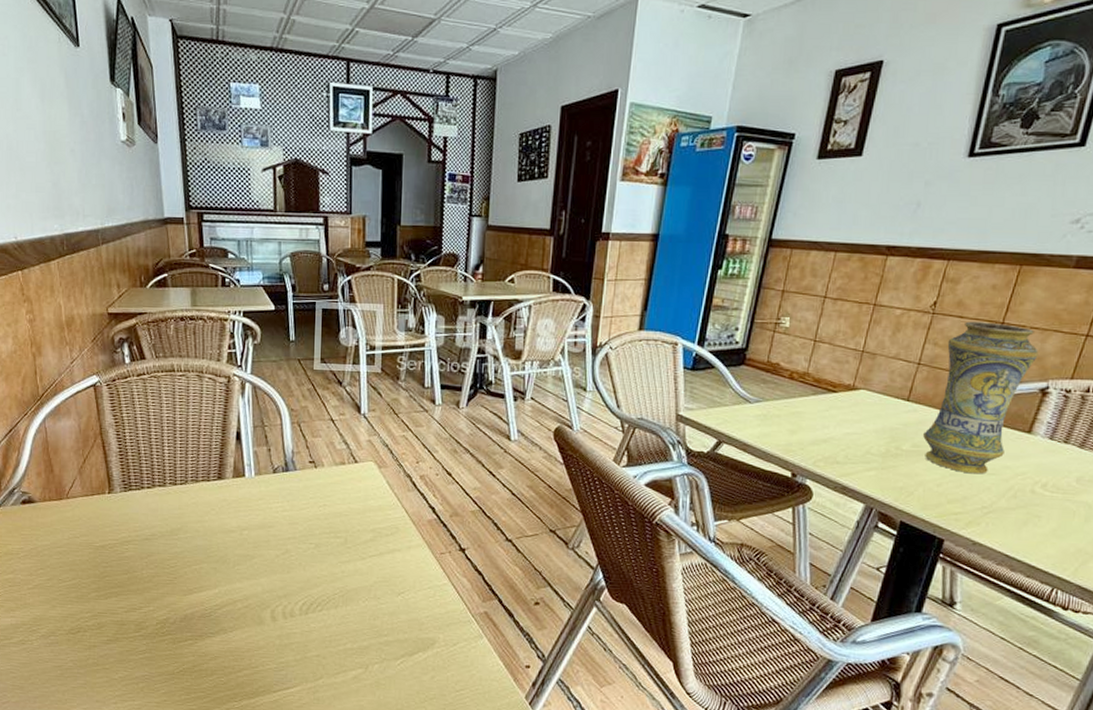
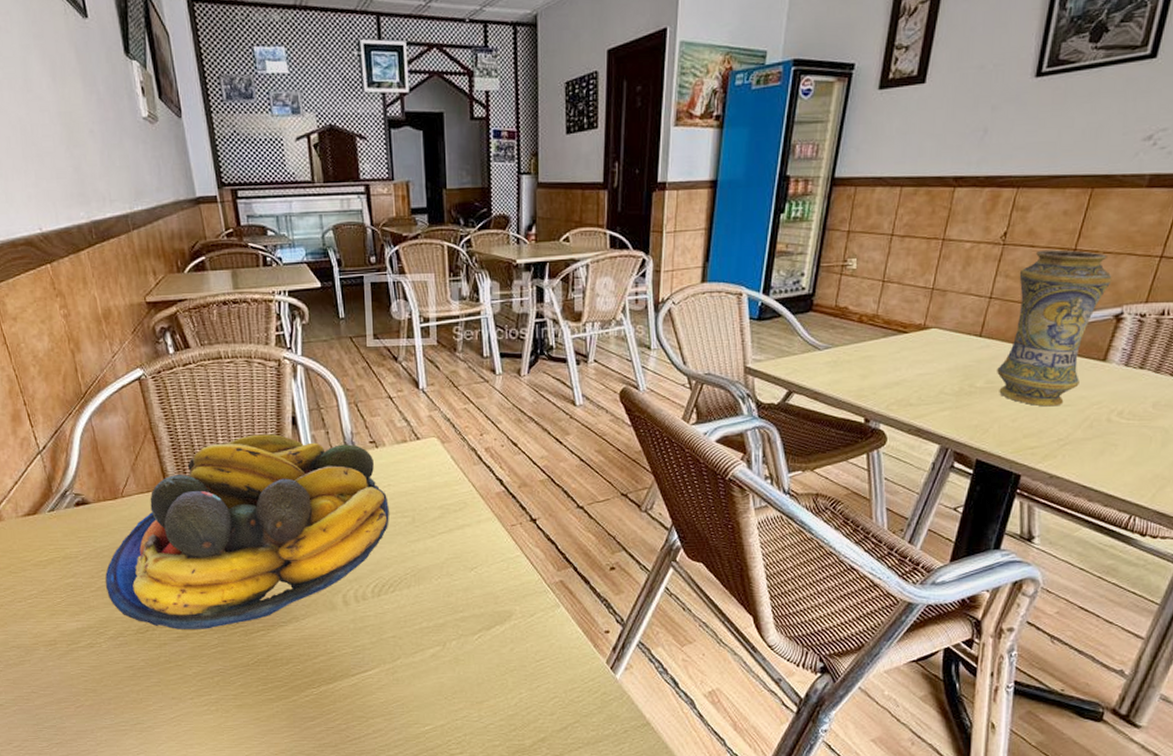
fruit bowl: none [43,446,323,635] -> present [105,434,389,629]

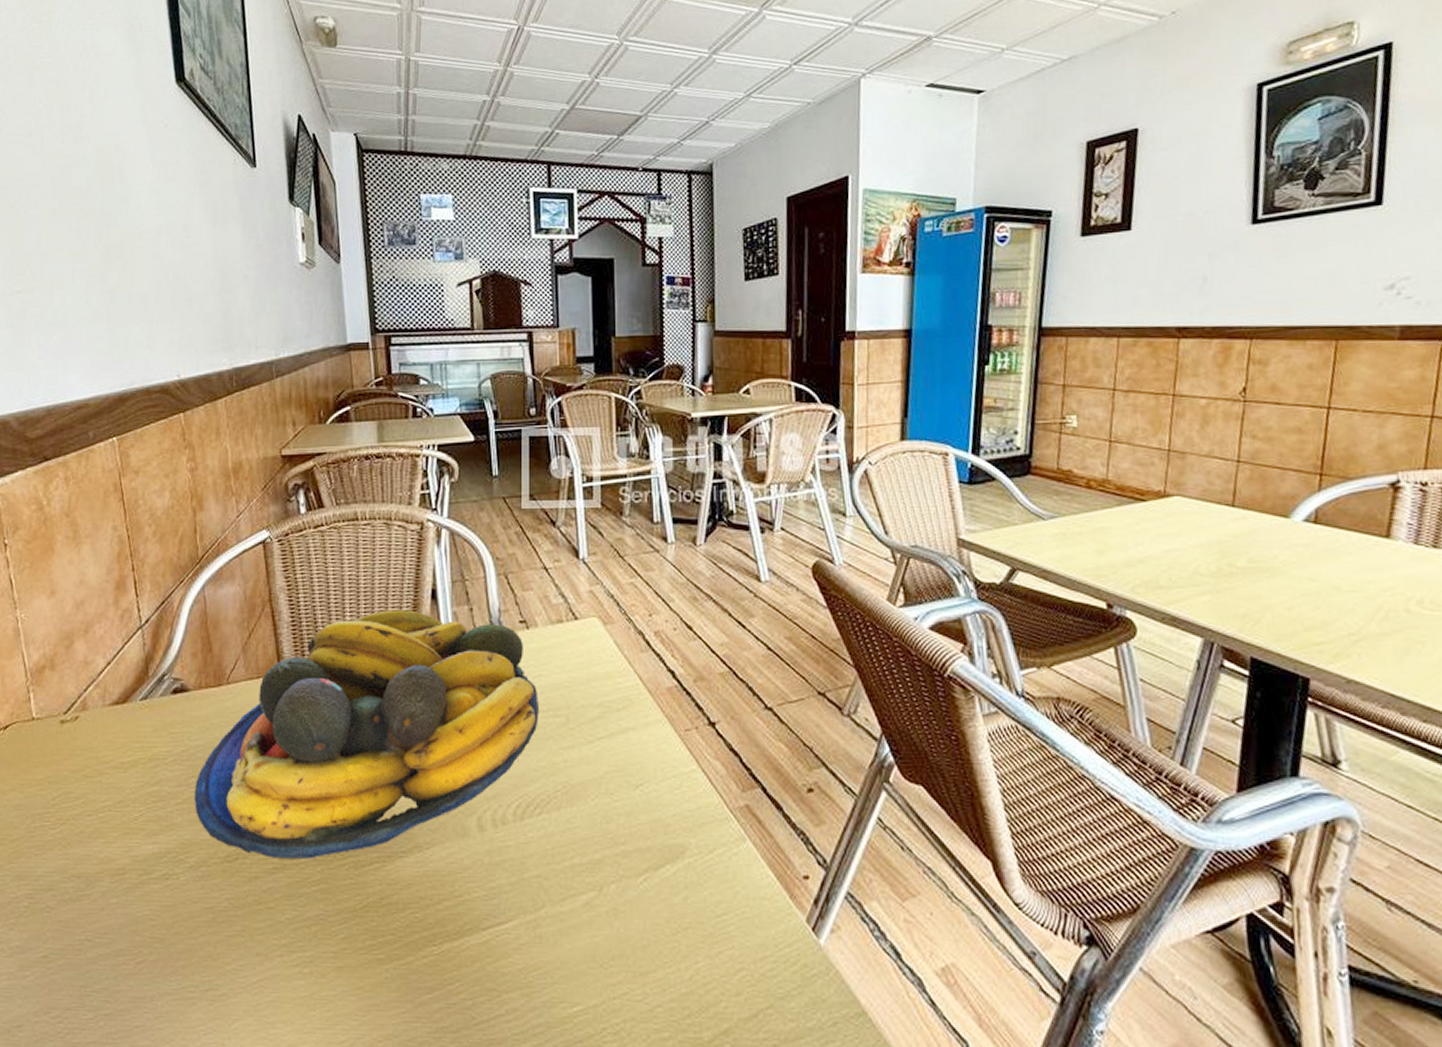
vase: present [997,249,1112,407] -> none [1259,407,1379,593]

